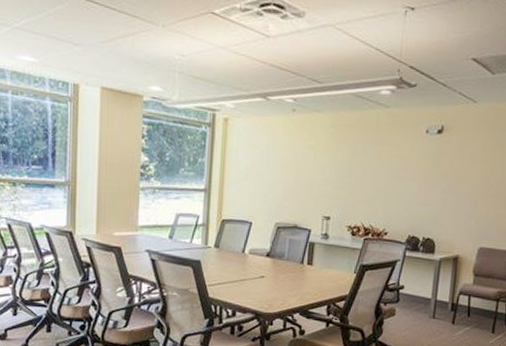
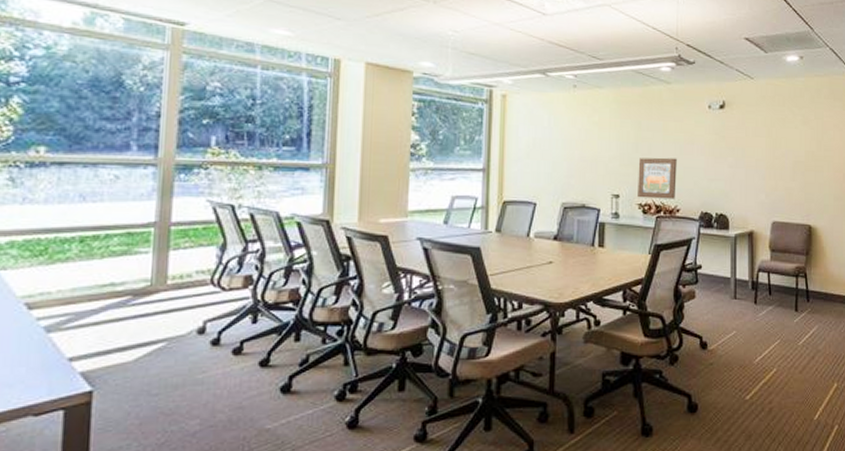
wall art: none [347,182,389,223] -> present [638,157,677,199]

